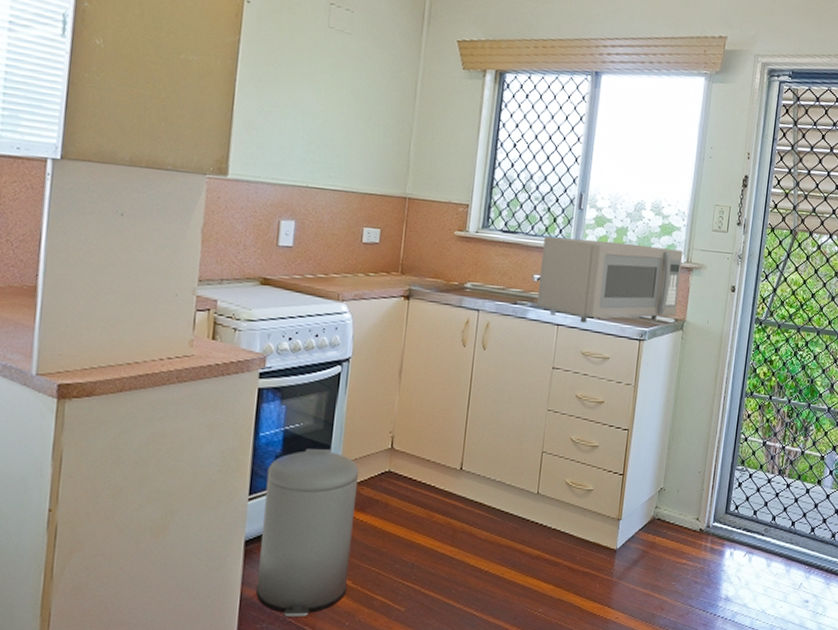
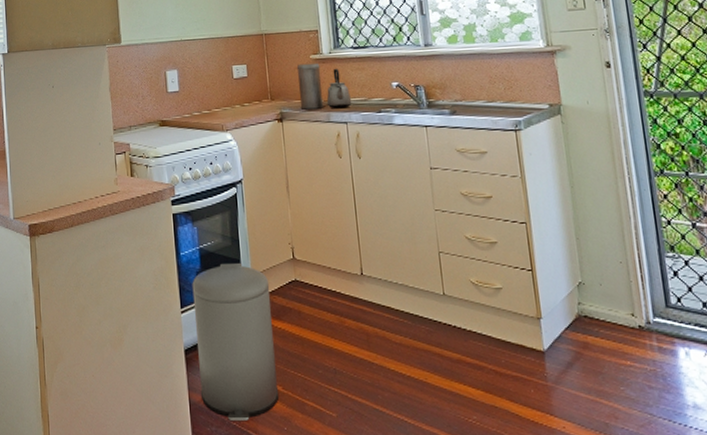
canister: none [432,238,464,291] -> present [296,62,324,110]
kettle: none [462,249,490,295] -> present [326,68,352,109]
microwave: present [537,236,683,324] -> none [394,35,549,122]

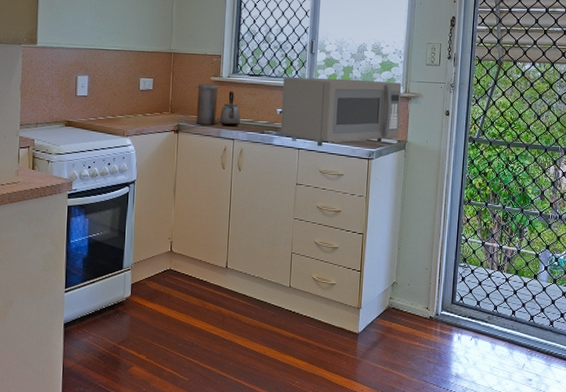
pedal bin: present [192,264,279,422] -> none [74,252,147,384]
microwave: none [394,35,549,122] -> present [281,77,402,147]

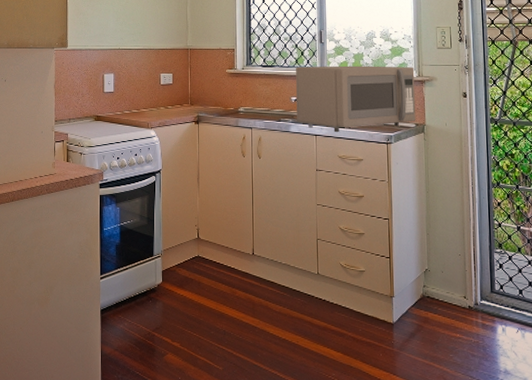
canister: present [196,83,219,125] -> none [214,76,234,115]
kettle: present [219,91,241,127] -> none [236,82,258,116]

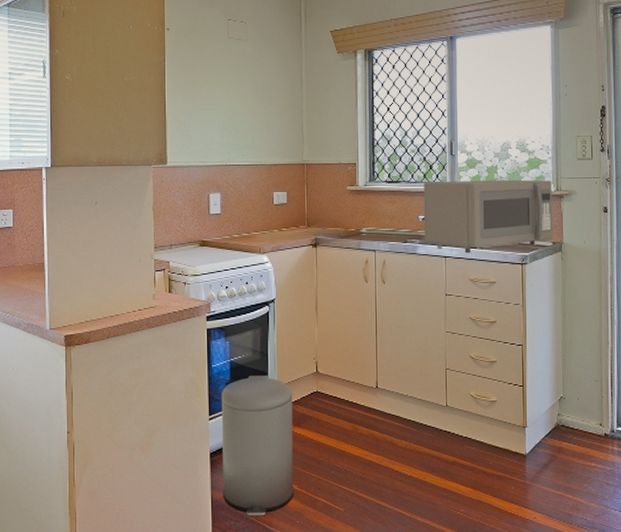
pedal bin: none [111,240,177,372] -> present [221,376,294,517]

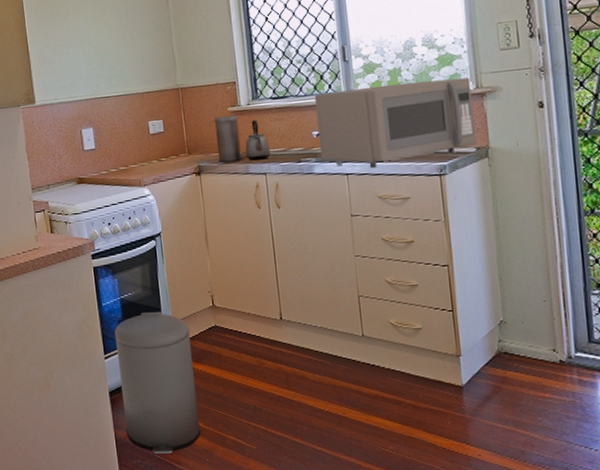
canister: none [333,194,356,237] -> present [214,115,243,162]
kettle: none [358,200,382,238] -> present [245,119,271,161]

